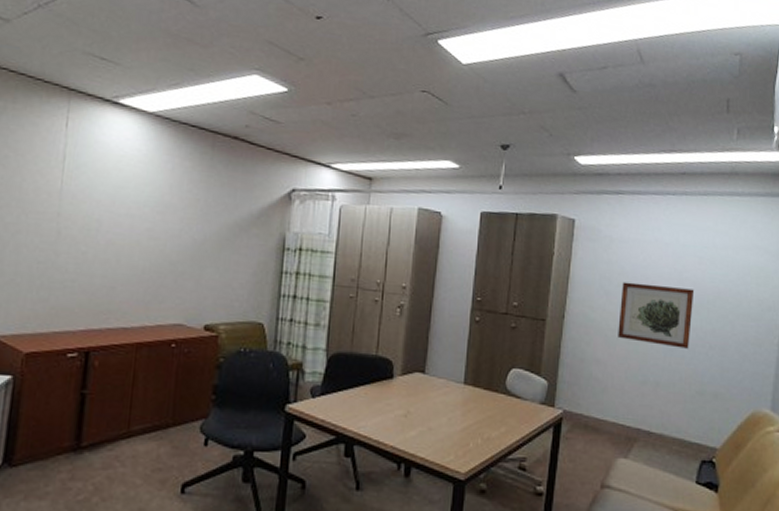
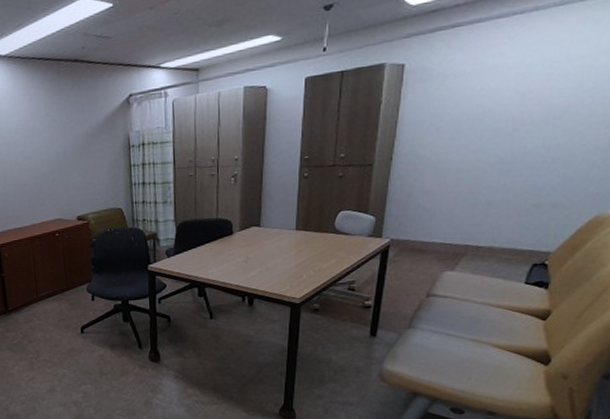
wall art: present [618,282,695,349] -> none [449,108,539,169]

